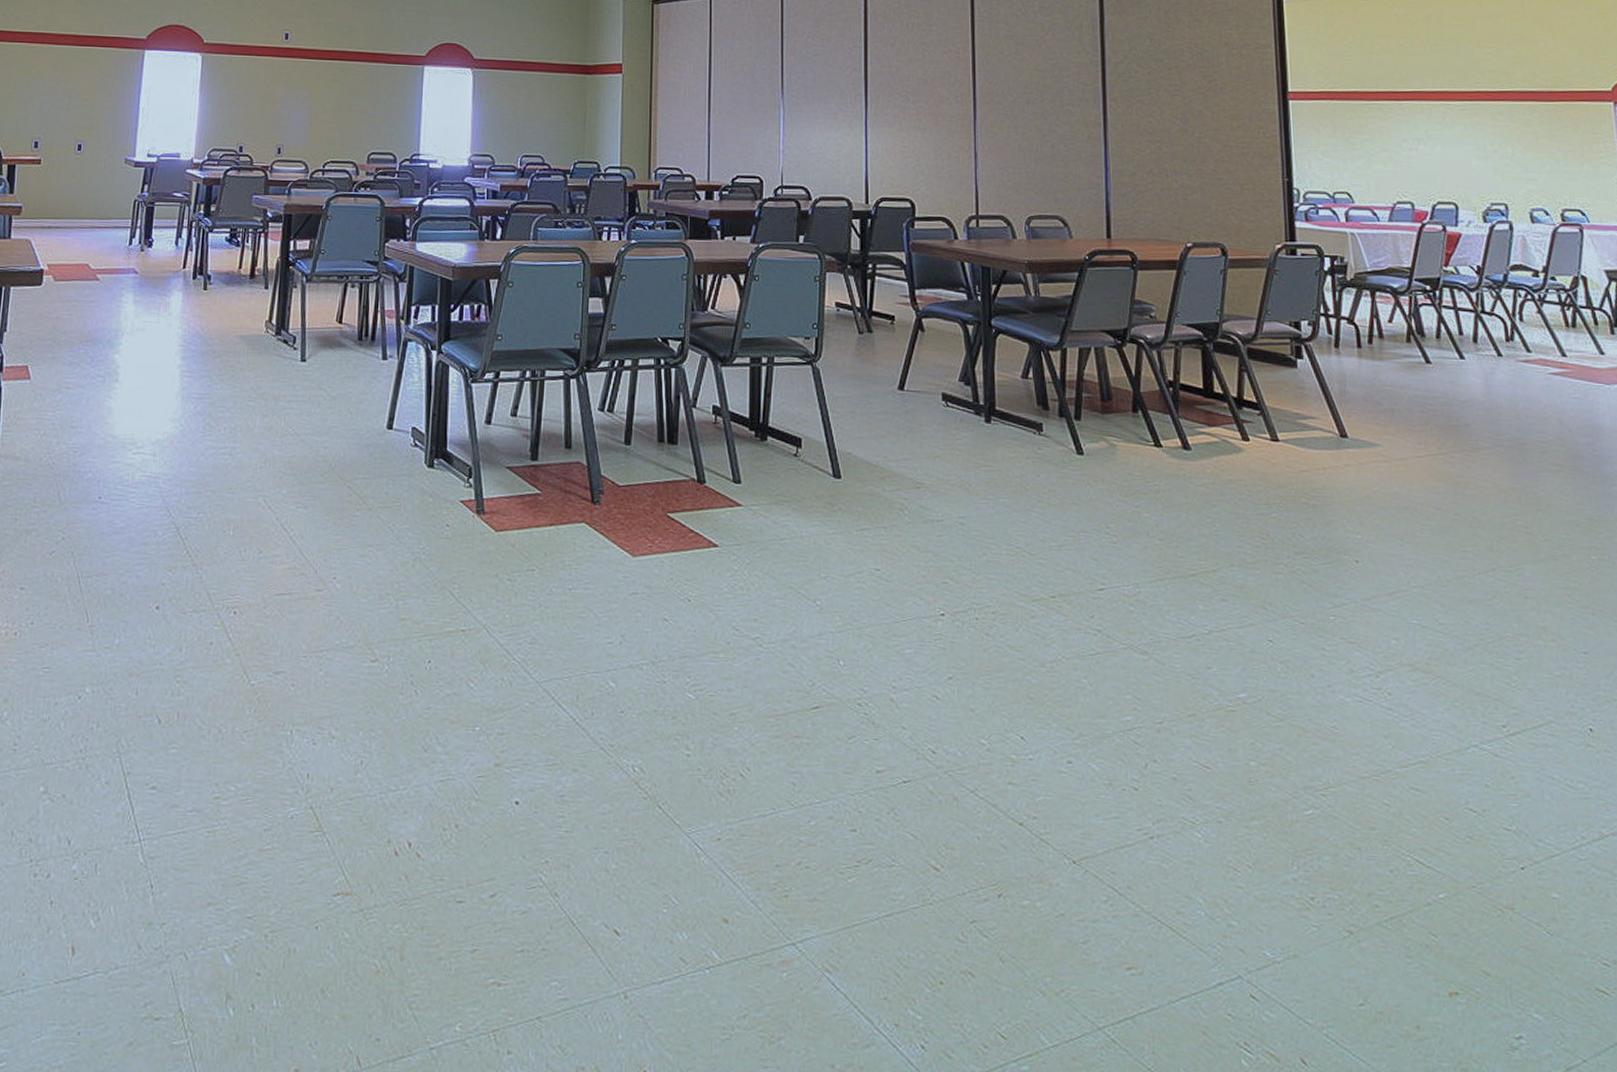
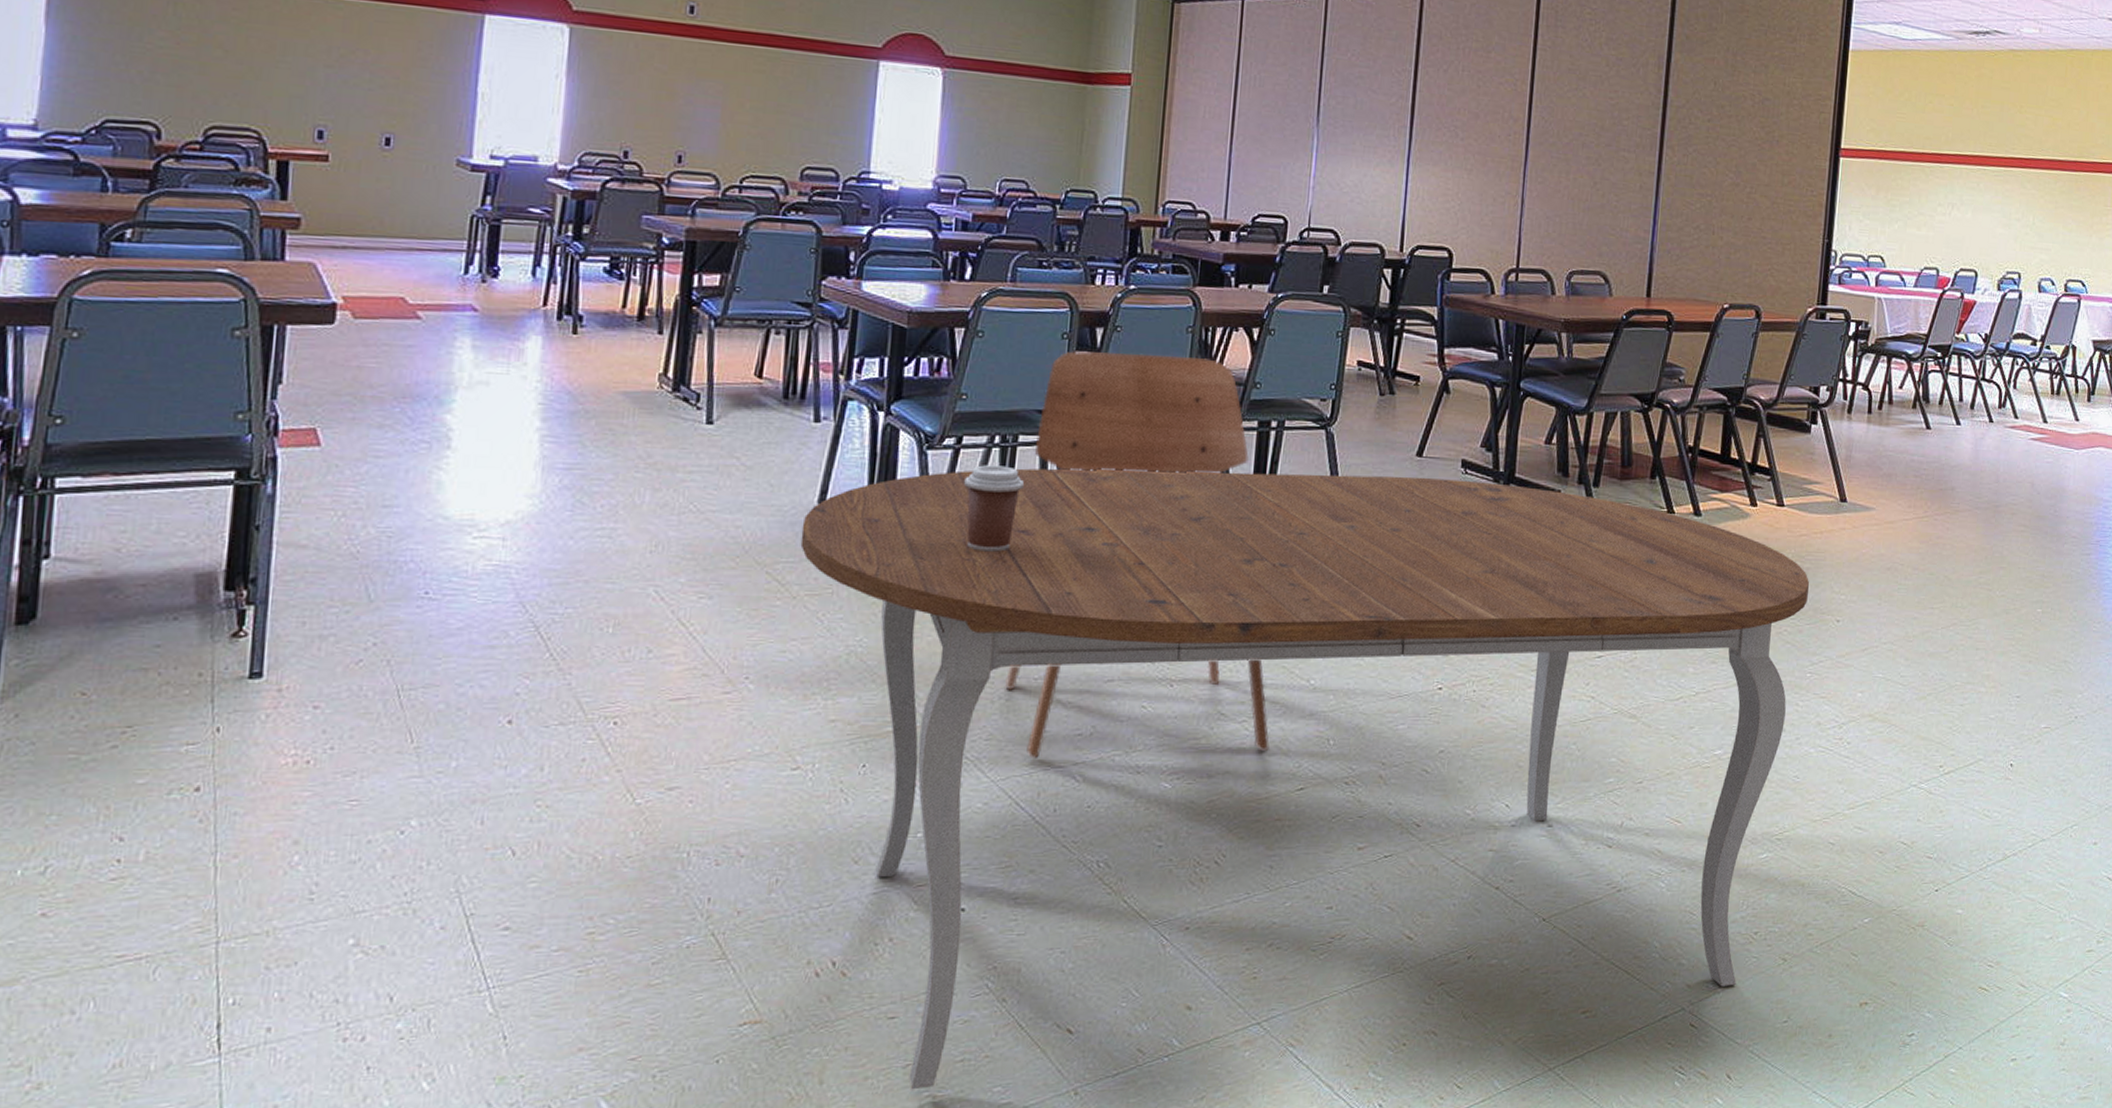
dining table: none [374,399,1319,976] -> present [800,468,1809,1090]
coffee cup: none [503,396,551,473] -> present [964,465,1024,552]
dining chair: none [544,297,783,669] -> present [1005,351,1269,758]

